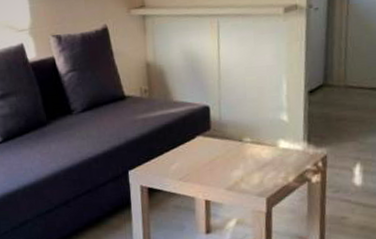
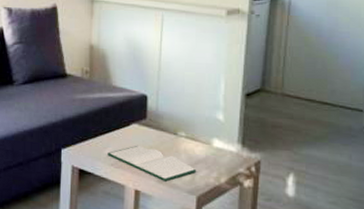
hardback book: none [175,156,264,188] -> present [108,145,196,182]

